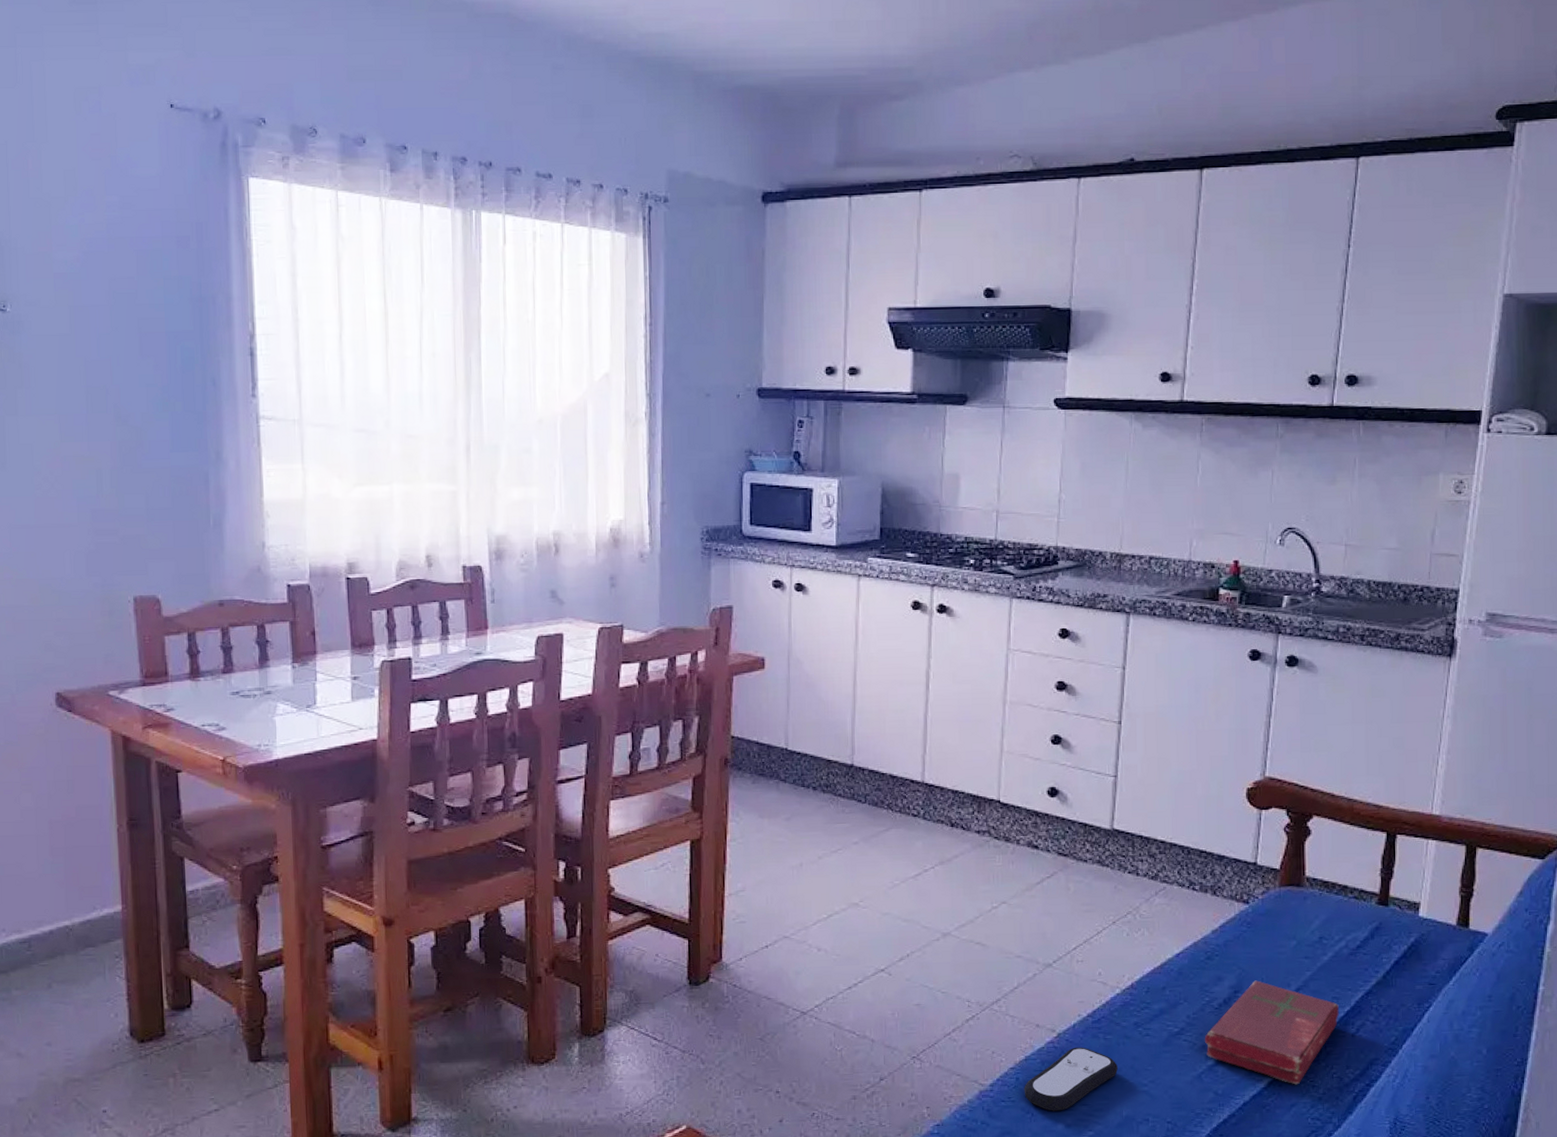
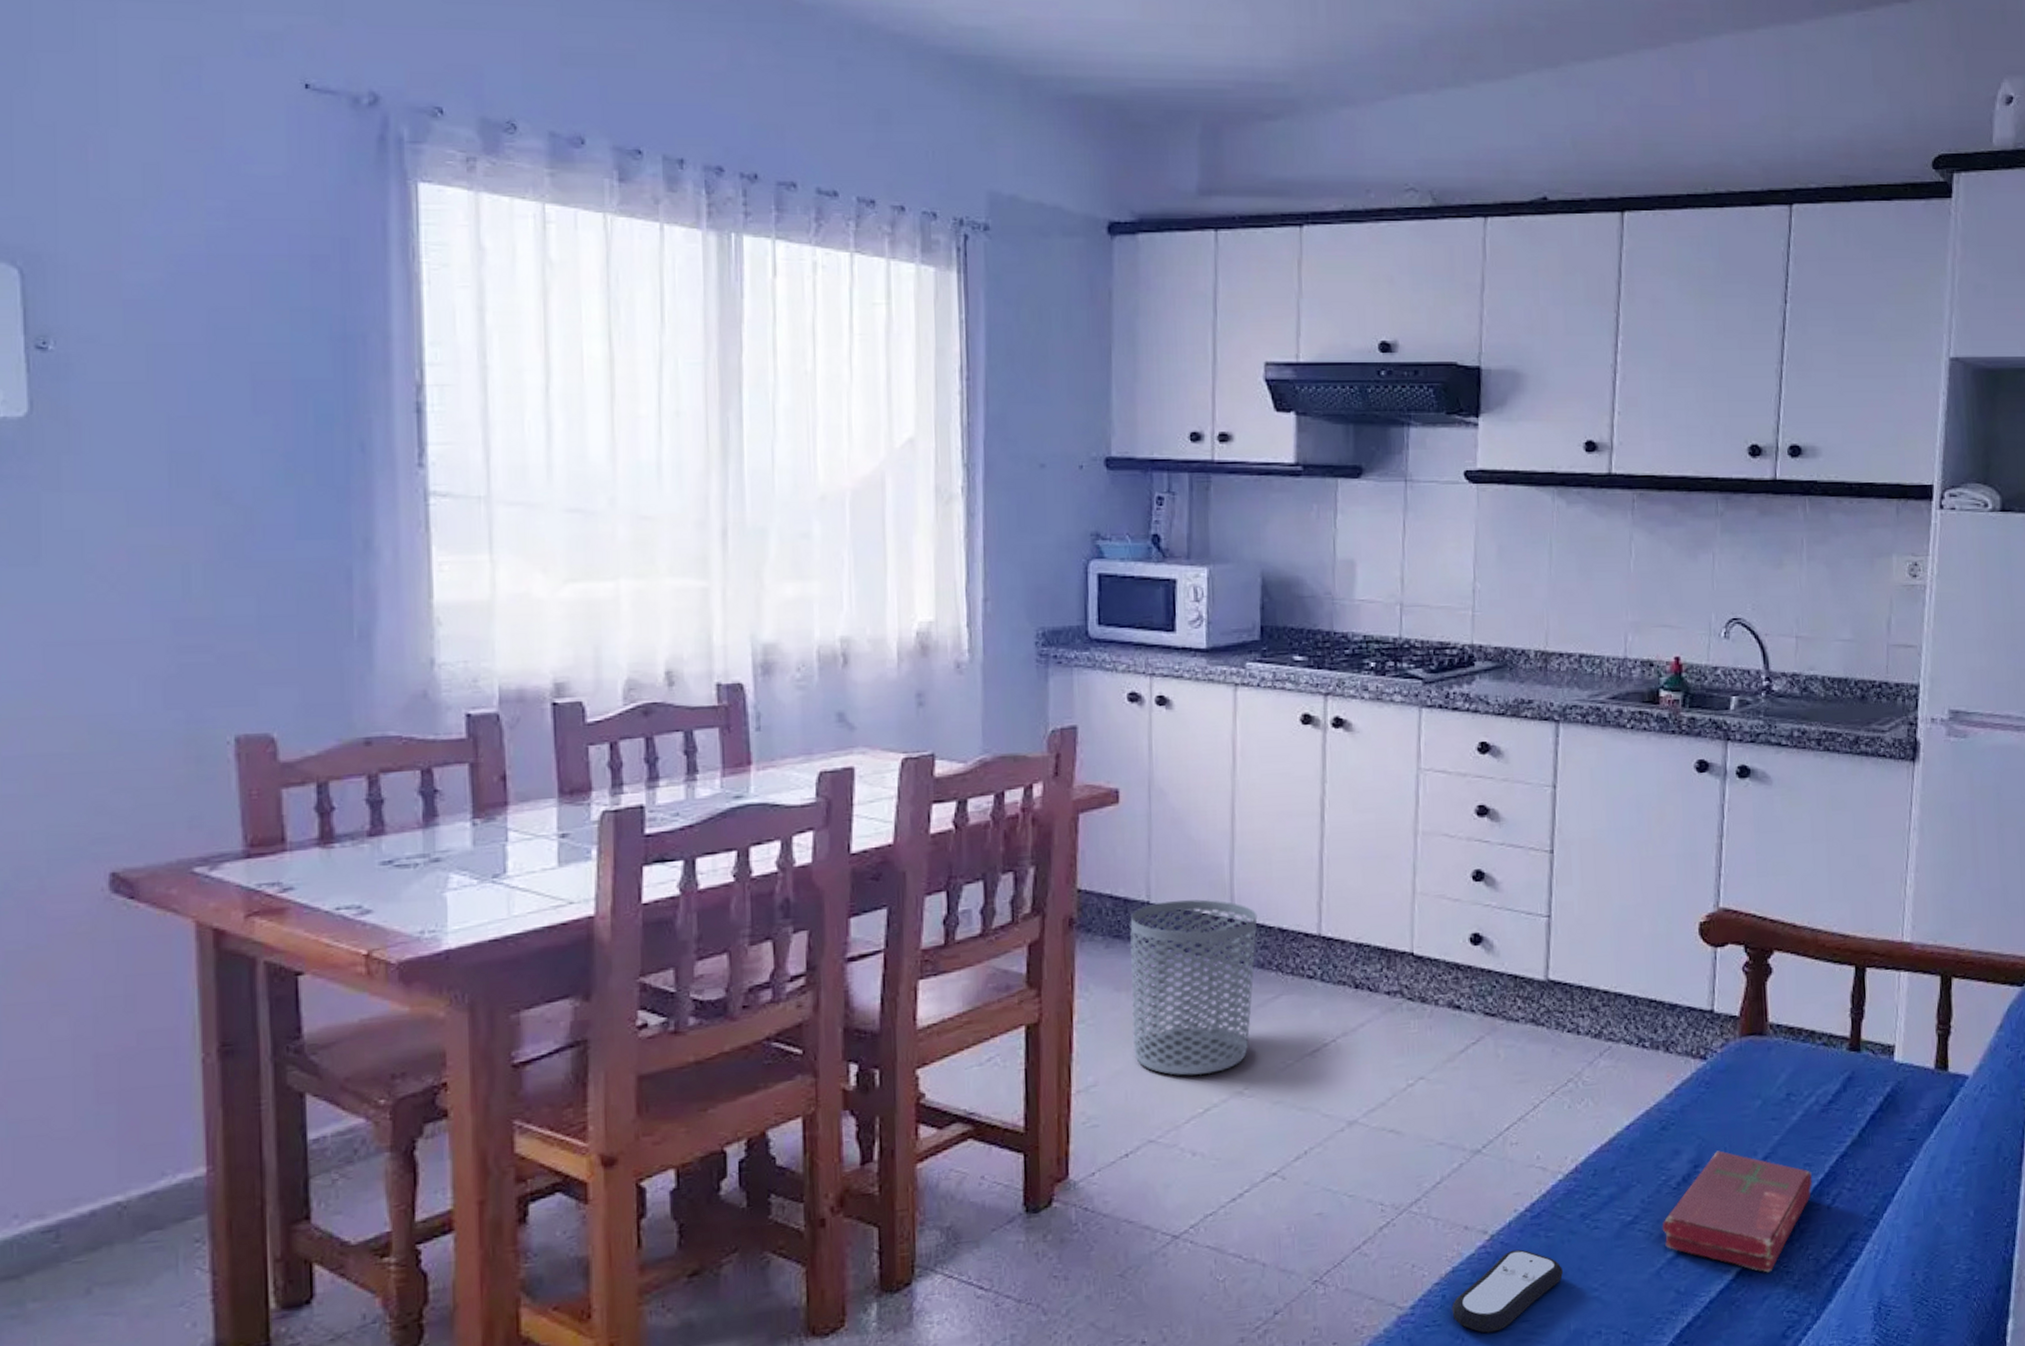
waste bin: none [772,748,873,889] -> present [1130,899,1258,1076]

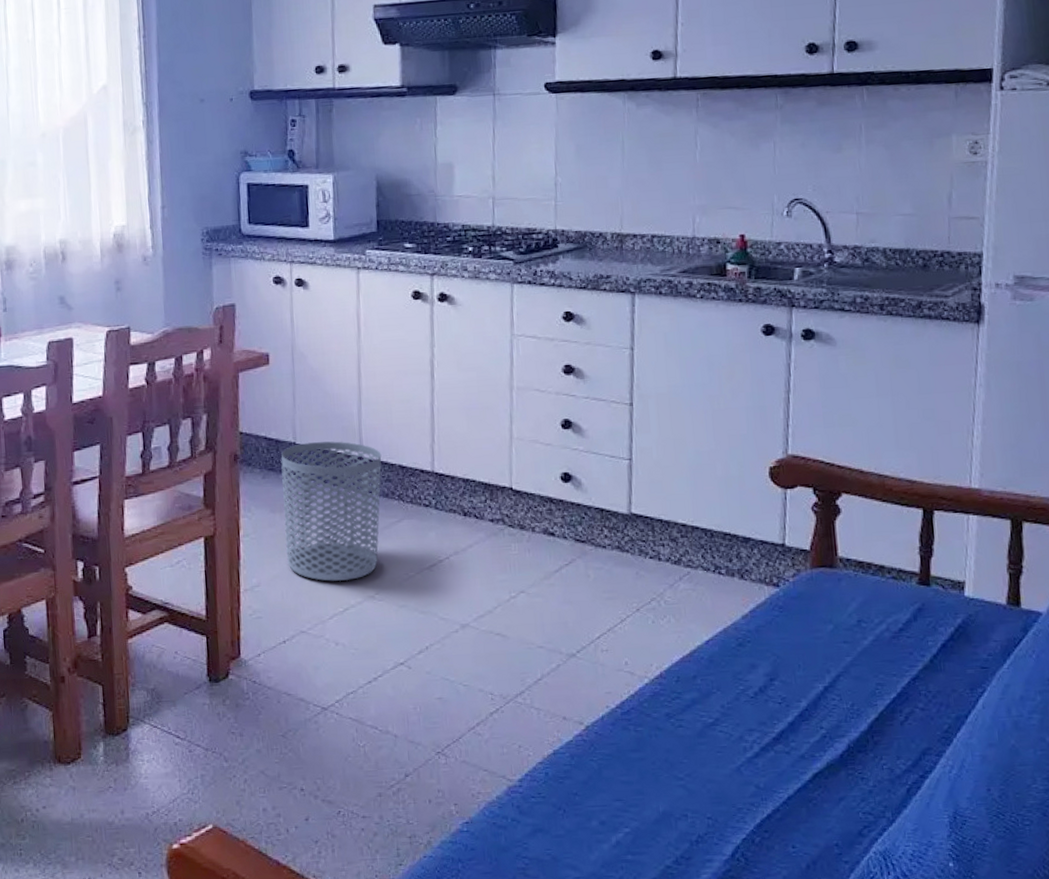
remote control: present [1451,1249,1563,1333] -> none [554,739,651,807]
book: present [1662,1150,1813,1273] -> none [741,667,885,777]

